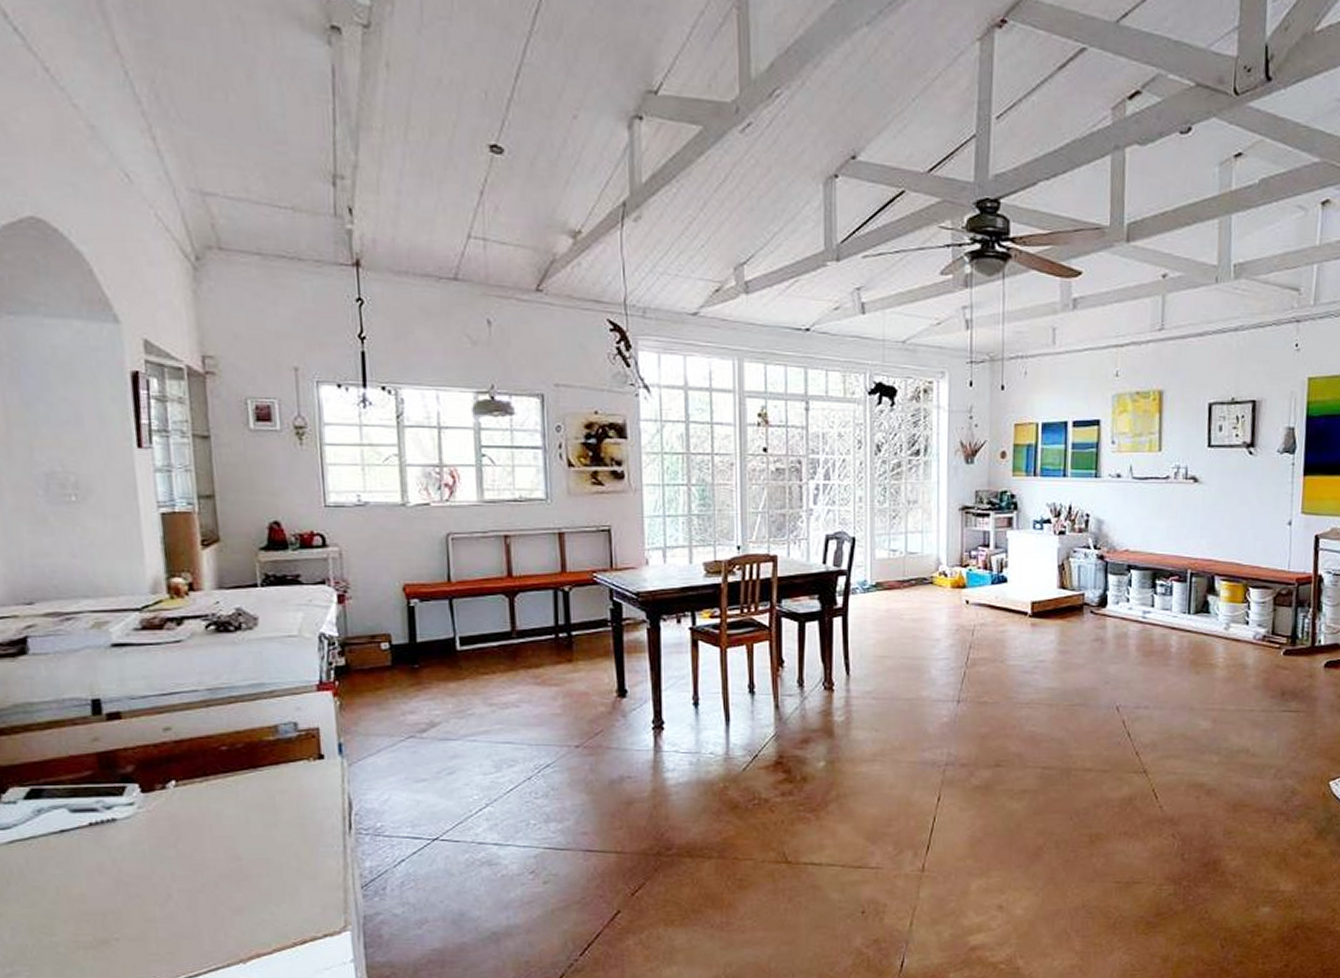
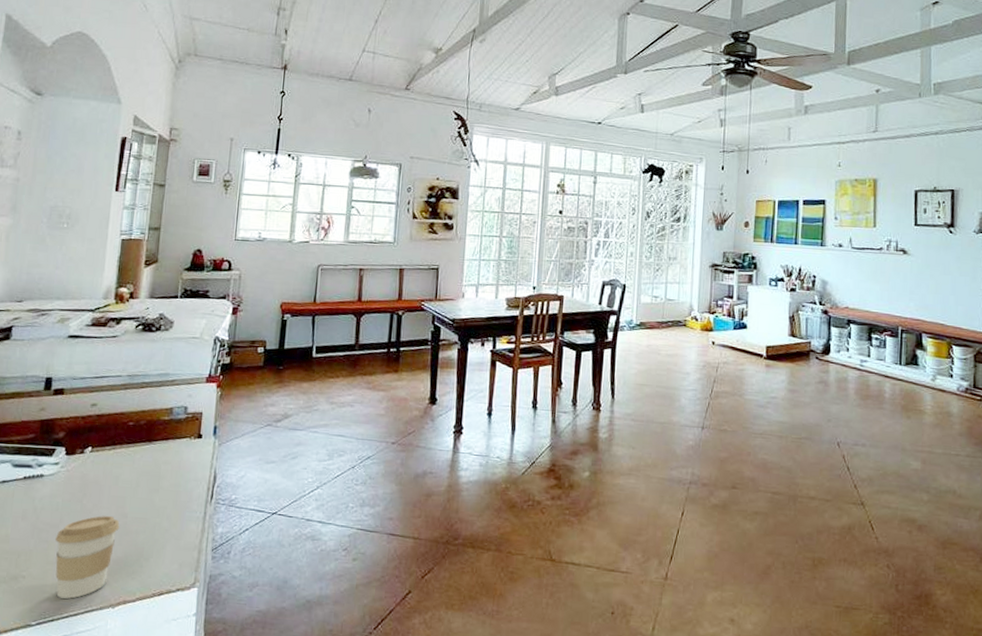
coffee cup: none [149,860,234,959] -> present [55,516,120,599]

